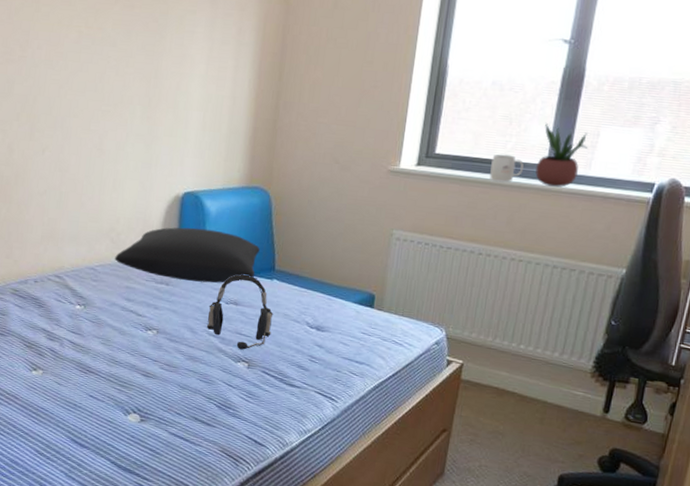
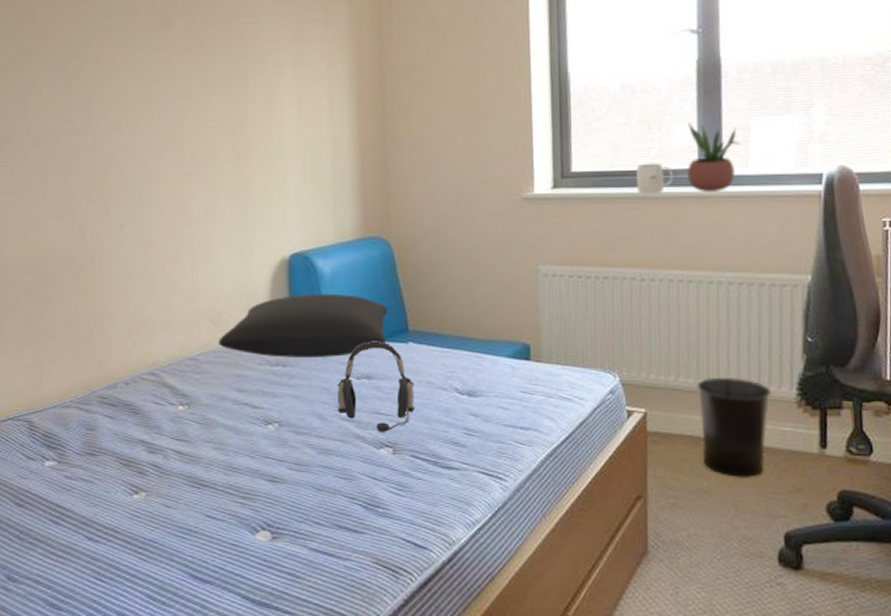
waste bin: none [503,342,571,427] -> present [697,377,771,477]

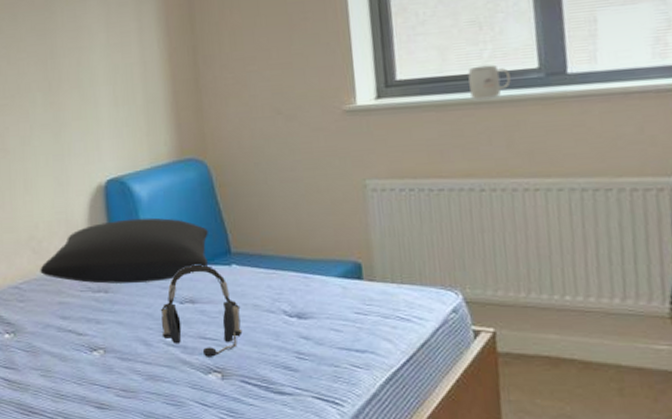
potted plant: present [686,122,740,192] -> none [524,18,585,93]
waste bin: present [697,377,771,477] -> none [551,291,640,401]

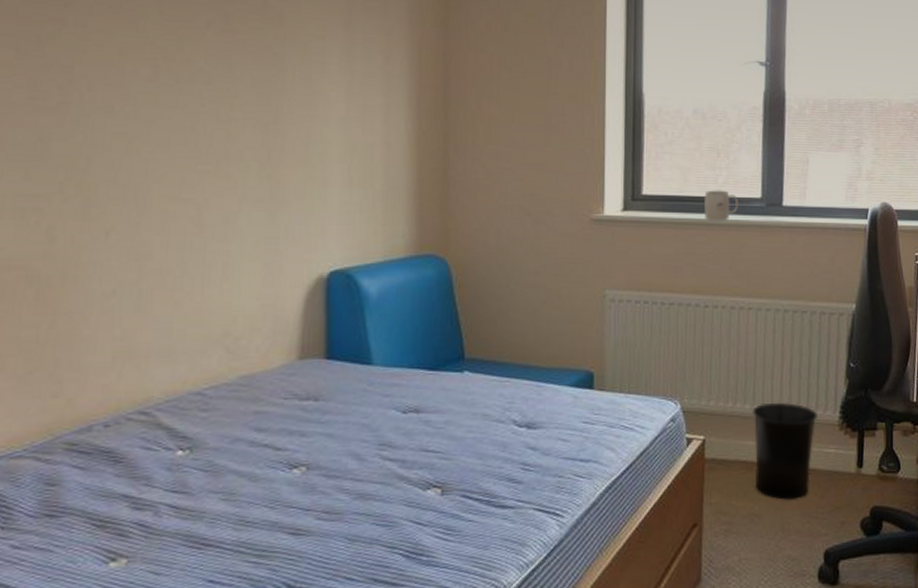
pillow: present [40,217,208,284] -> none [233,317,442,390]
headphones: present [160,265,243,357] -> none [378,371,469,472]
waste bin: none [551,291,640,401] -> present [752,402,817,500]

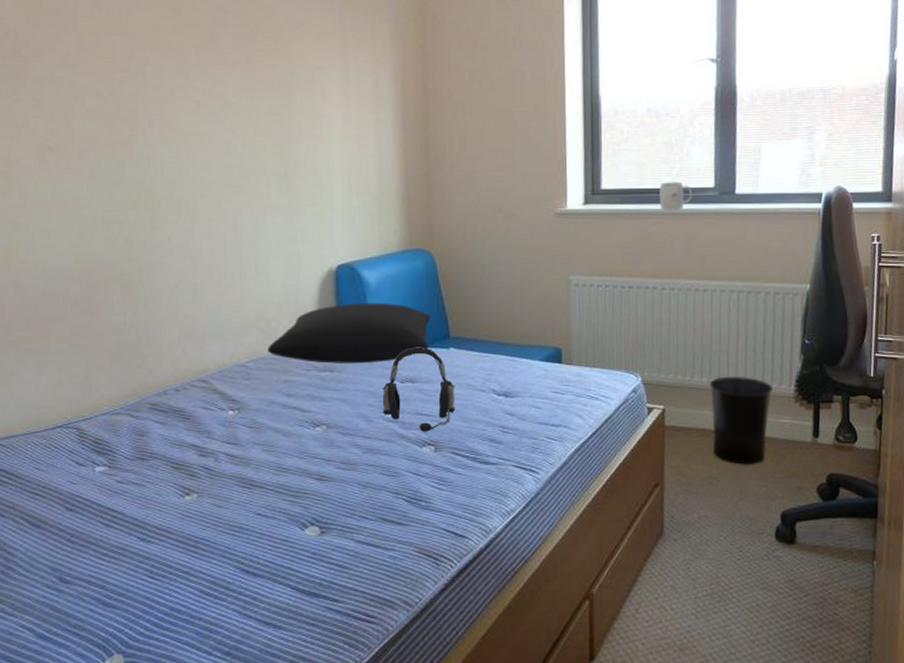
pillow: none [233,317,442,390] -> present [267,302,430,364]
headphones: none [378,371,469,472] -> present [382,348,456,432]

